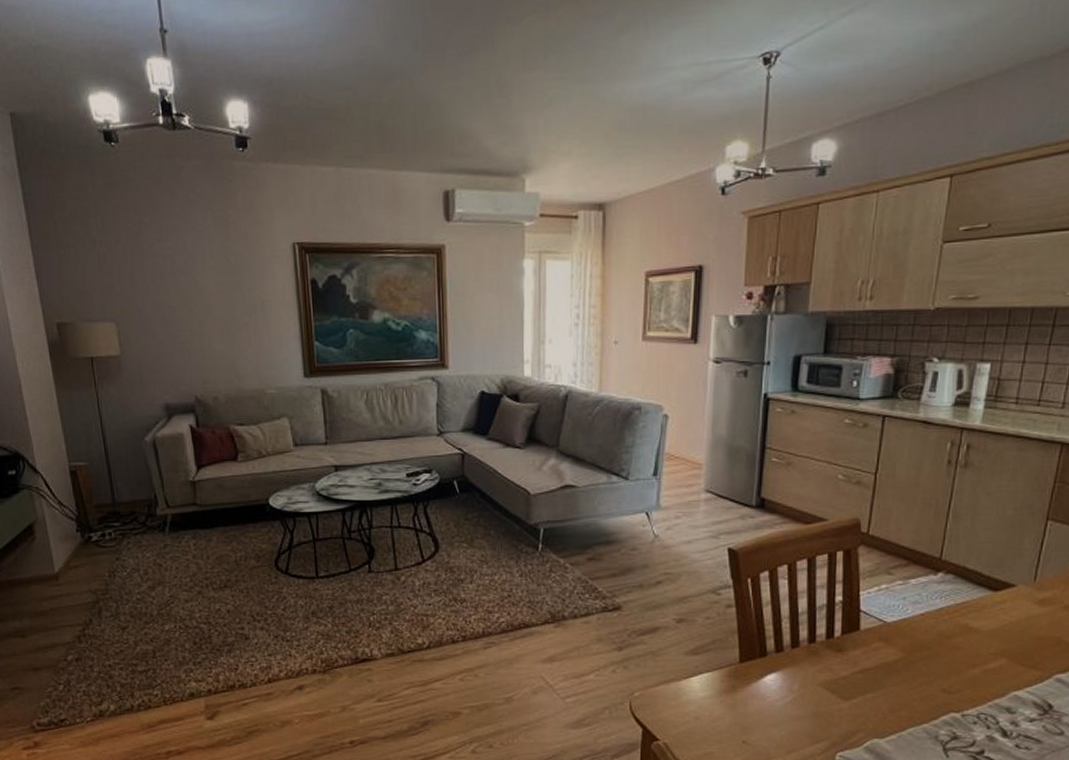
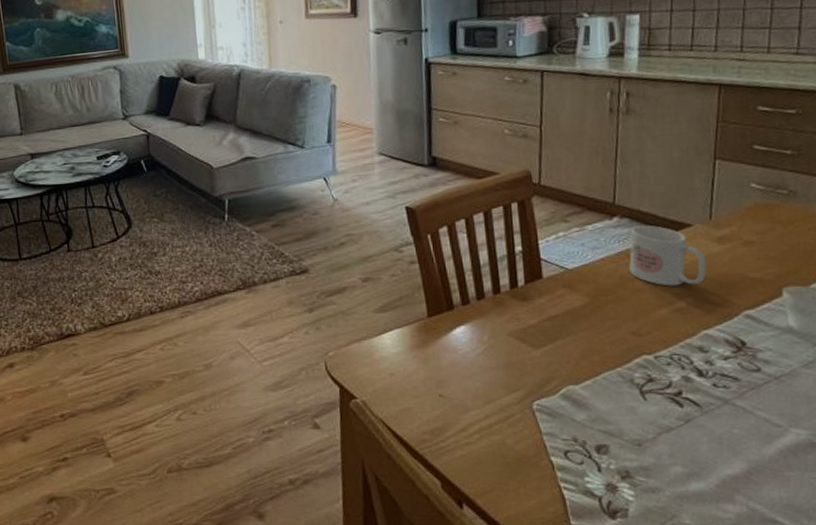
mug: none [948,582,1025,646] -> present [629,225,707,286]

